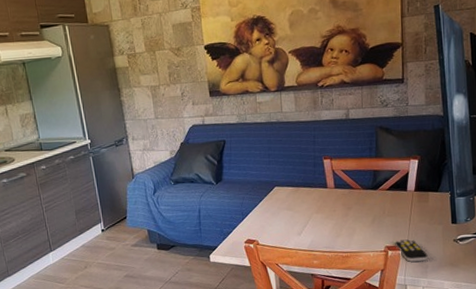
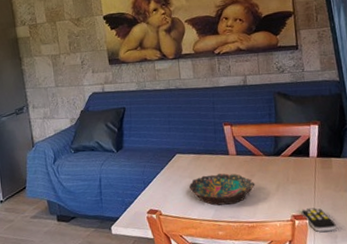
bowl: none [286,206,352,236] -> present [188,173,255,206]

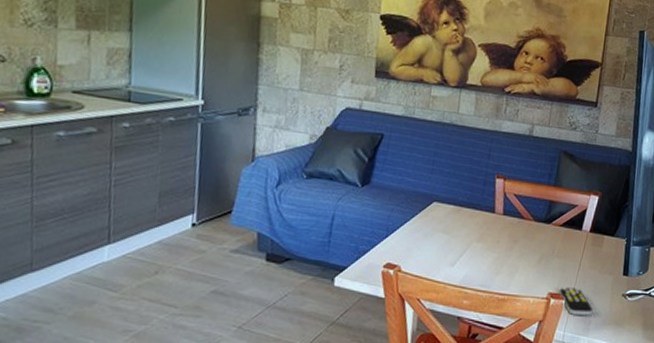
bowl: present [188,173,255,206] -> none [440,232,517,271]

